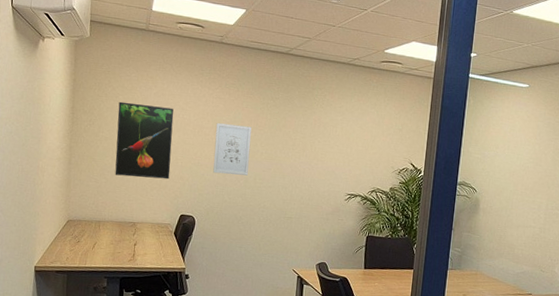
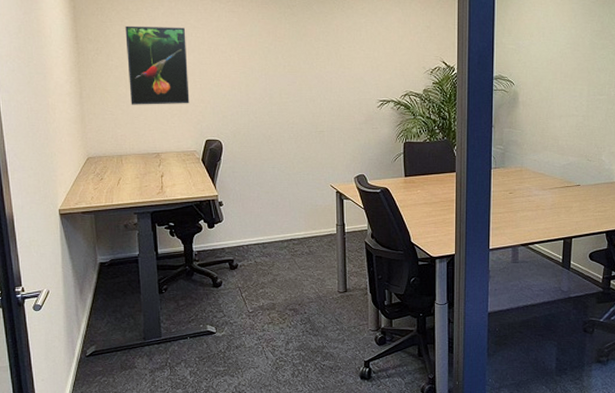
wall art: present [213,123,252,176] -> none [232,39,272,93]

